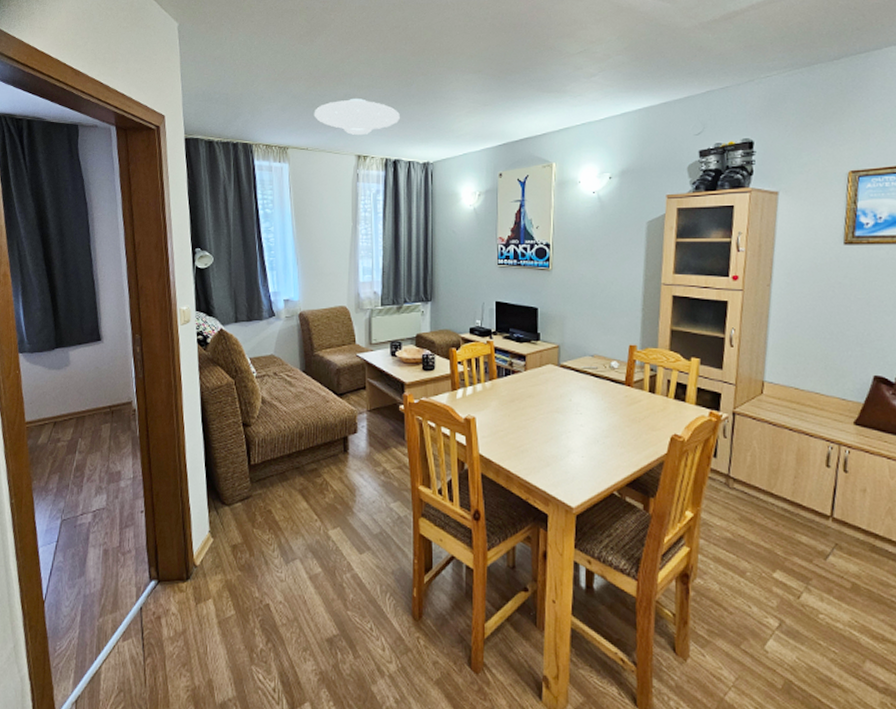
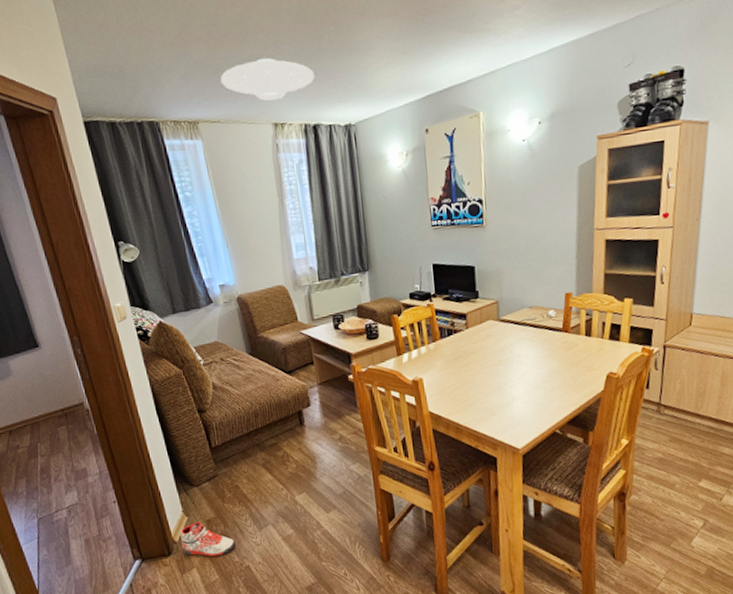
sneaker: none [202,545,258,588] -> present [180,521,235,557]

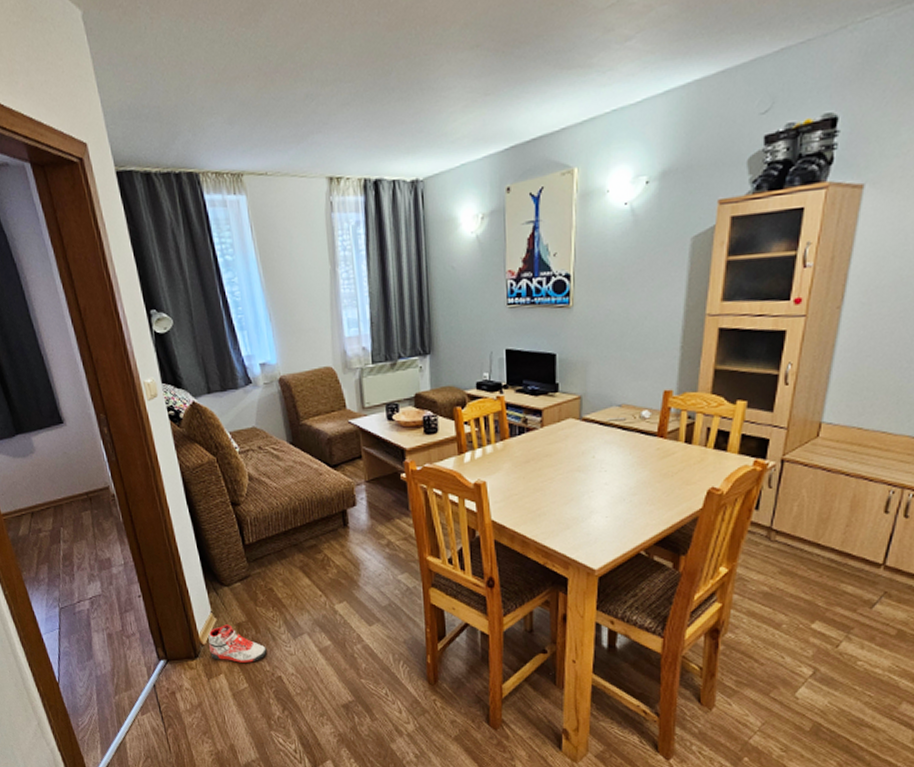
ceiling light: present [220,58,314,101] -> none [269,99,378,150]

